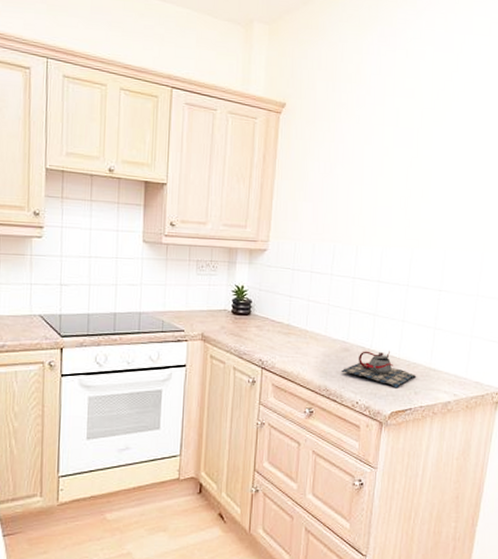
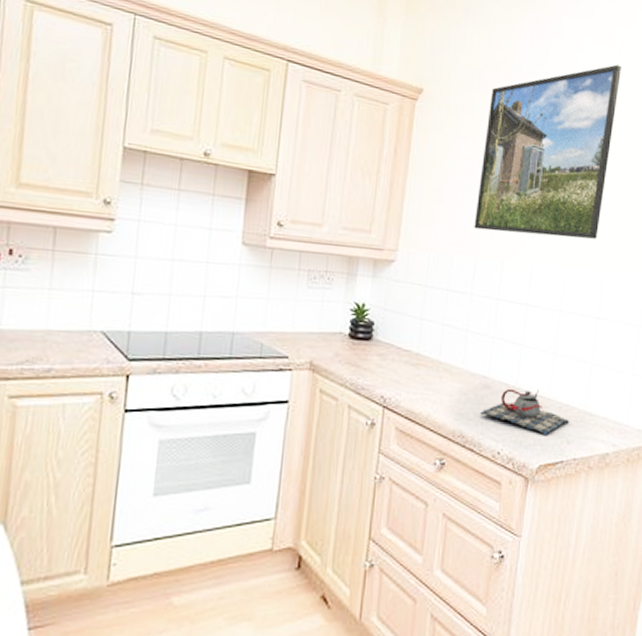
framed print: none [332,69,461,224] -> present [474,64,622,239]

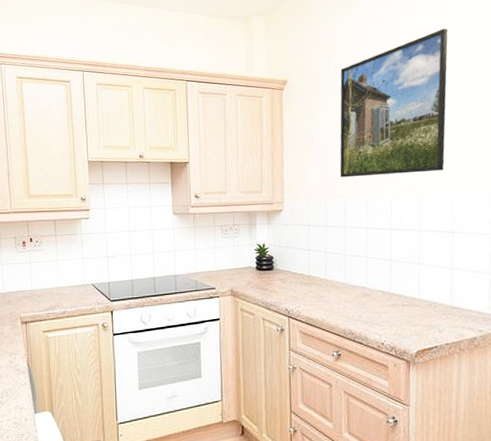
teapot: present [480,388,569,436] -> none [364,292,438,328]

